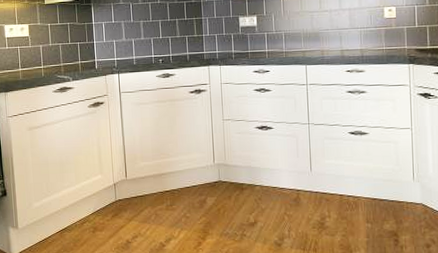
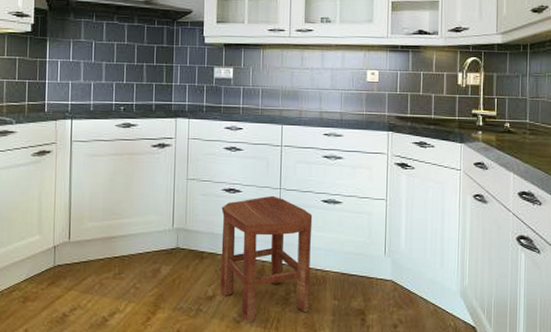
stool: none [256,130,344,245] -> present [220,195,313,322]

